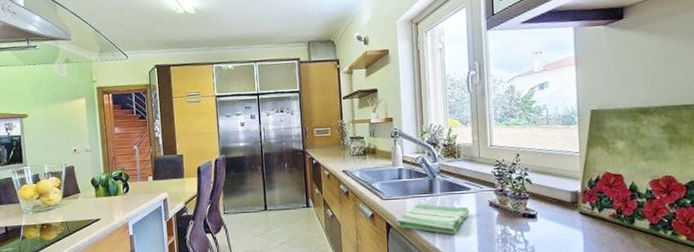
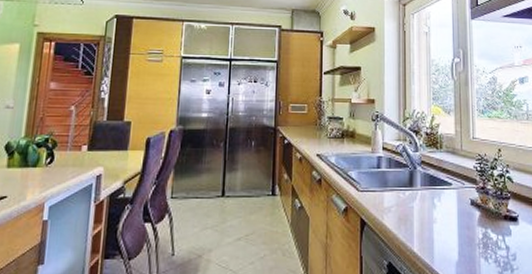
dish towel: present [396,203,470,235] -> none [371,198,451,236]

